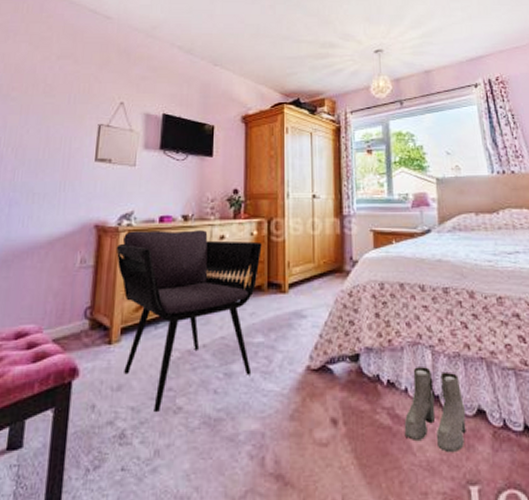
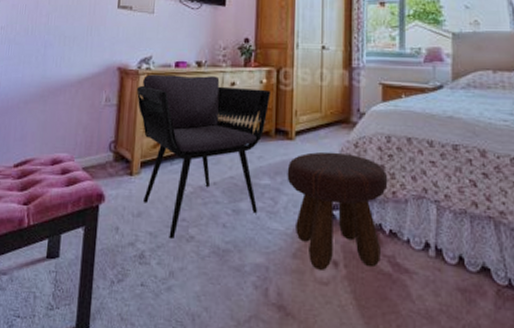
footstool: none [281,303,384,430] -> present [287,151,388,270]
boots: present [404,367,466,453] -> none [404,220,470,305]

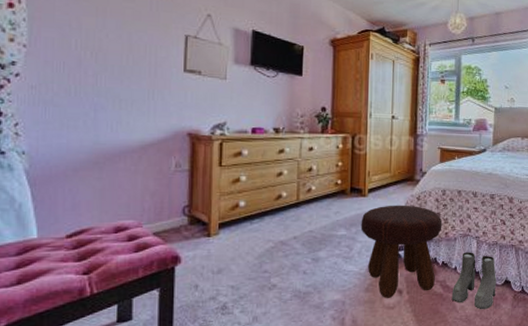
armchair: present [136,74,271,240] -> none [210,140,346,290]
boots: none [404,220,470,305] -> present [451,252,497,310]

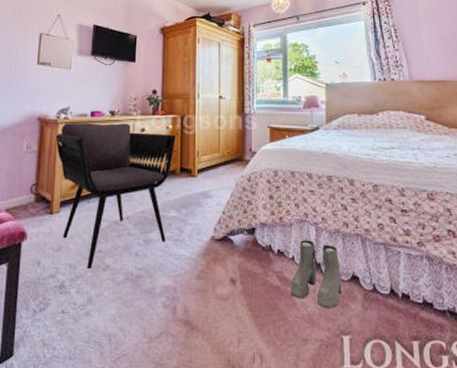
armchair: none [210,140,346,290] -> present [55,123,176,270]
footstool: present [361,205,443,298] -> none [191,186,276,288]

